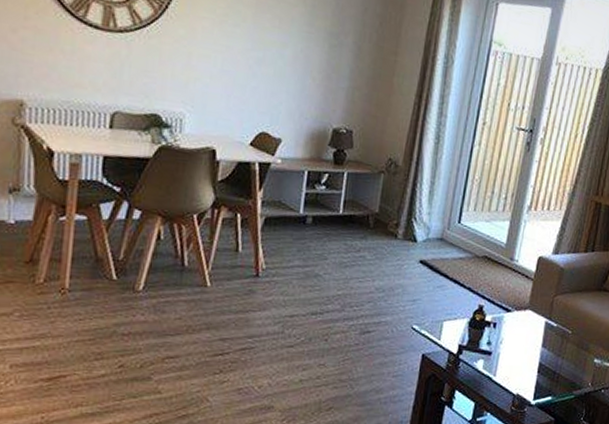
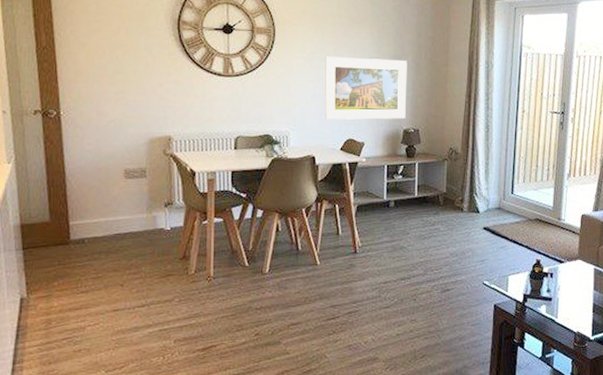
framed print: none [233,21,347,115] -> present [324,56,407,120]

